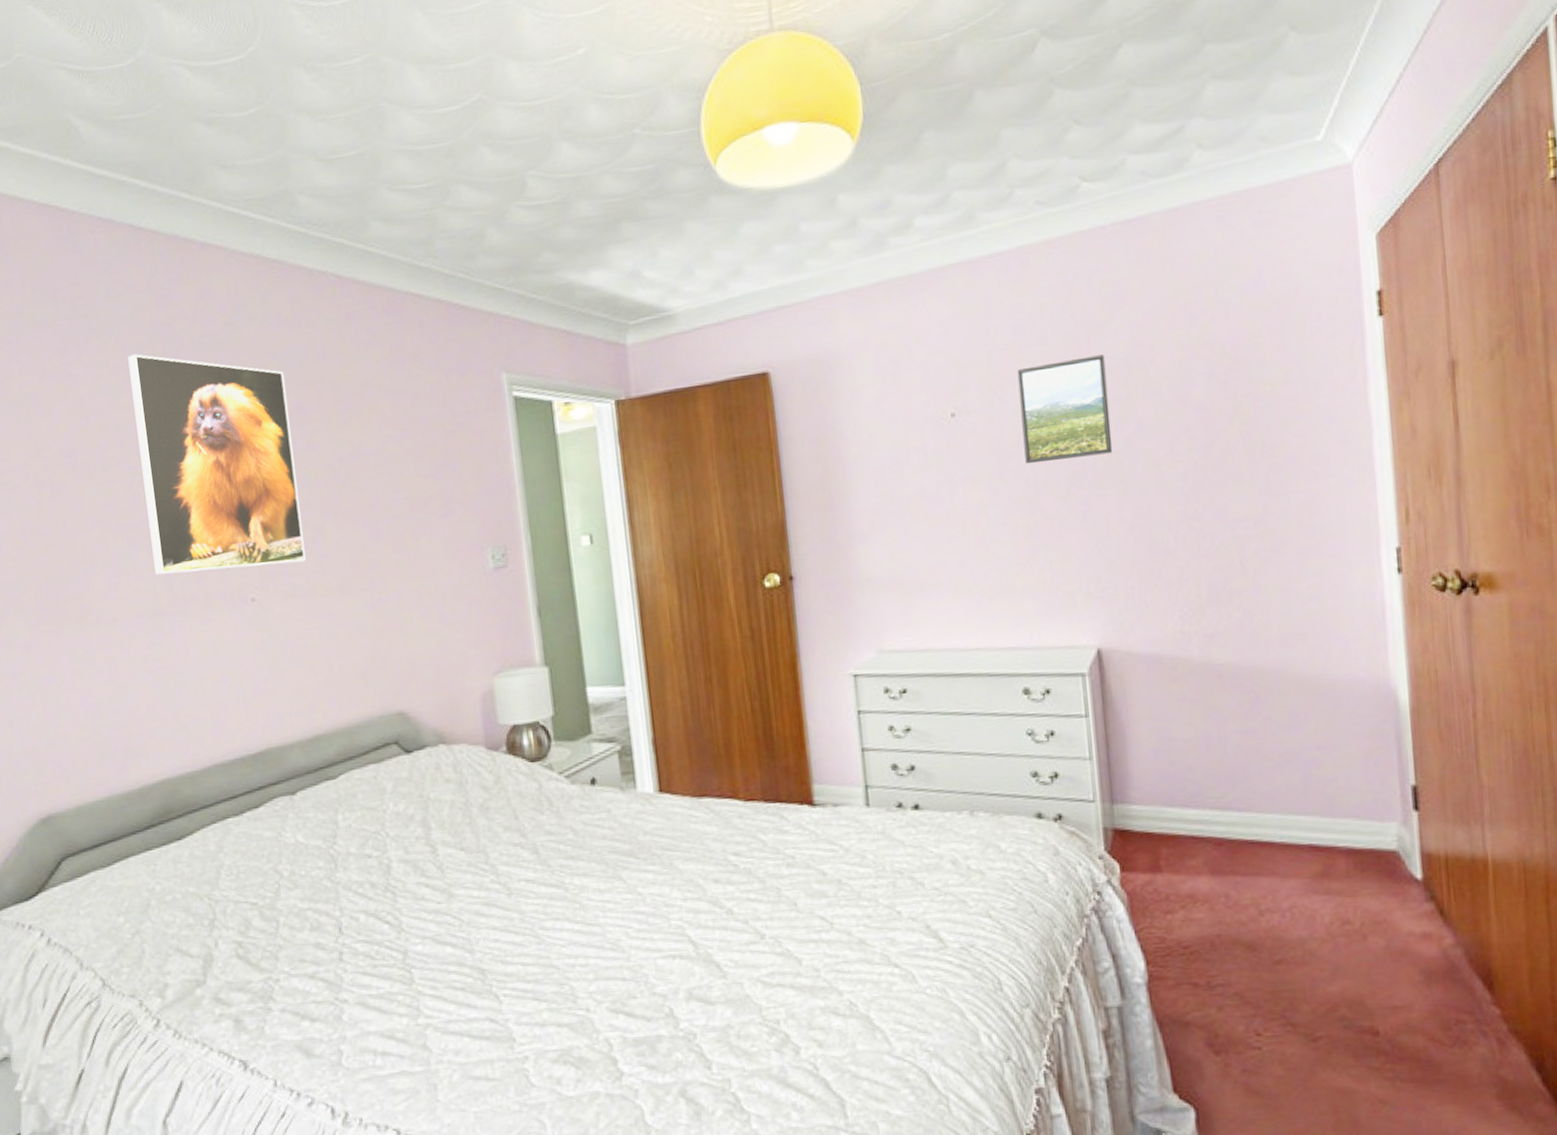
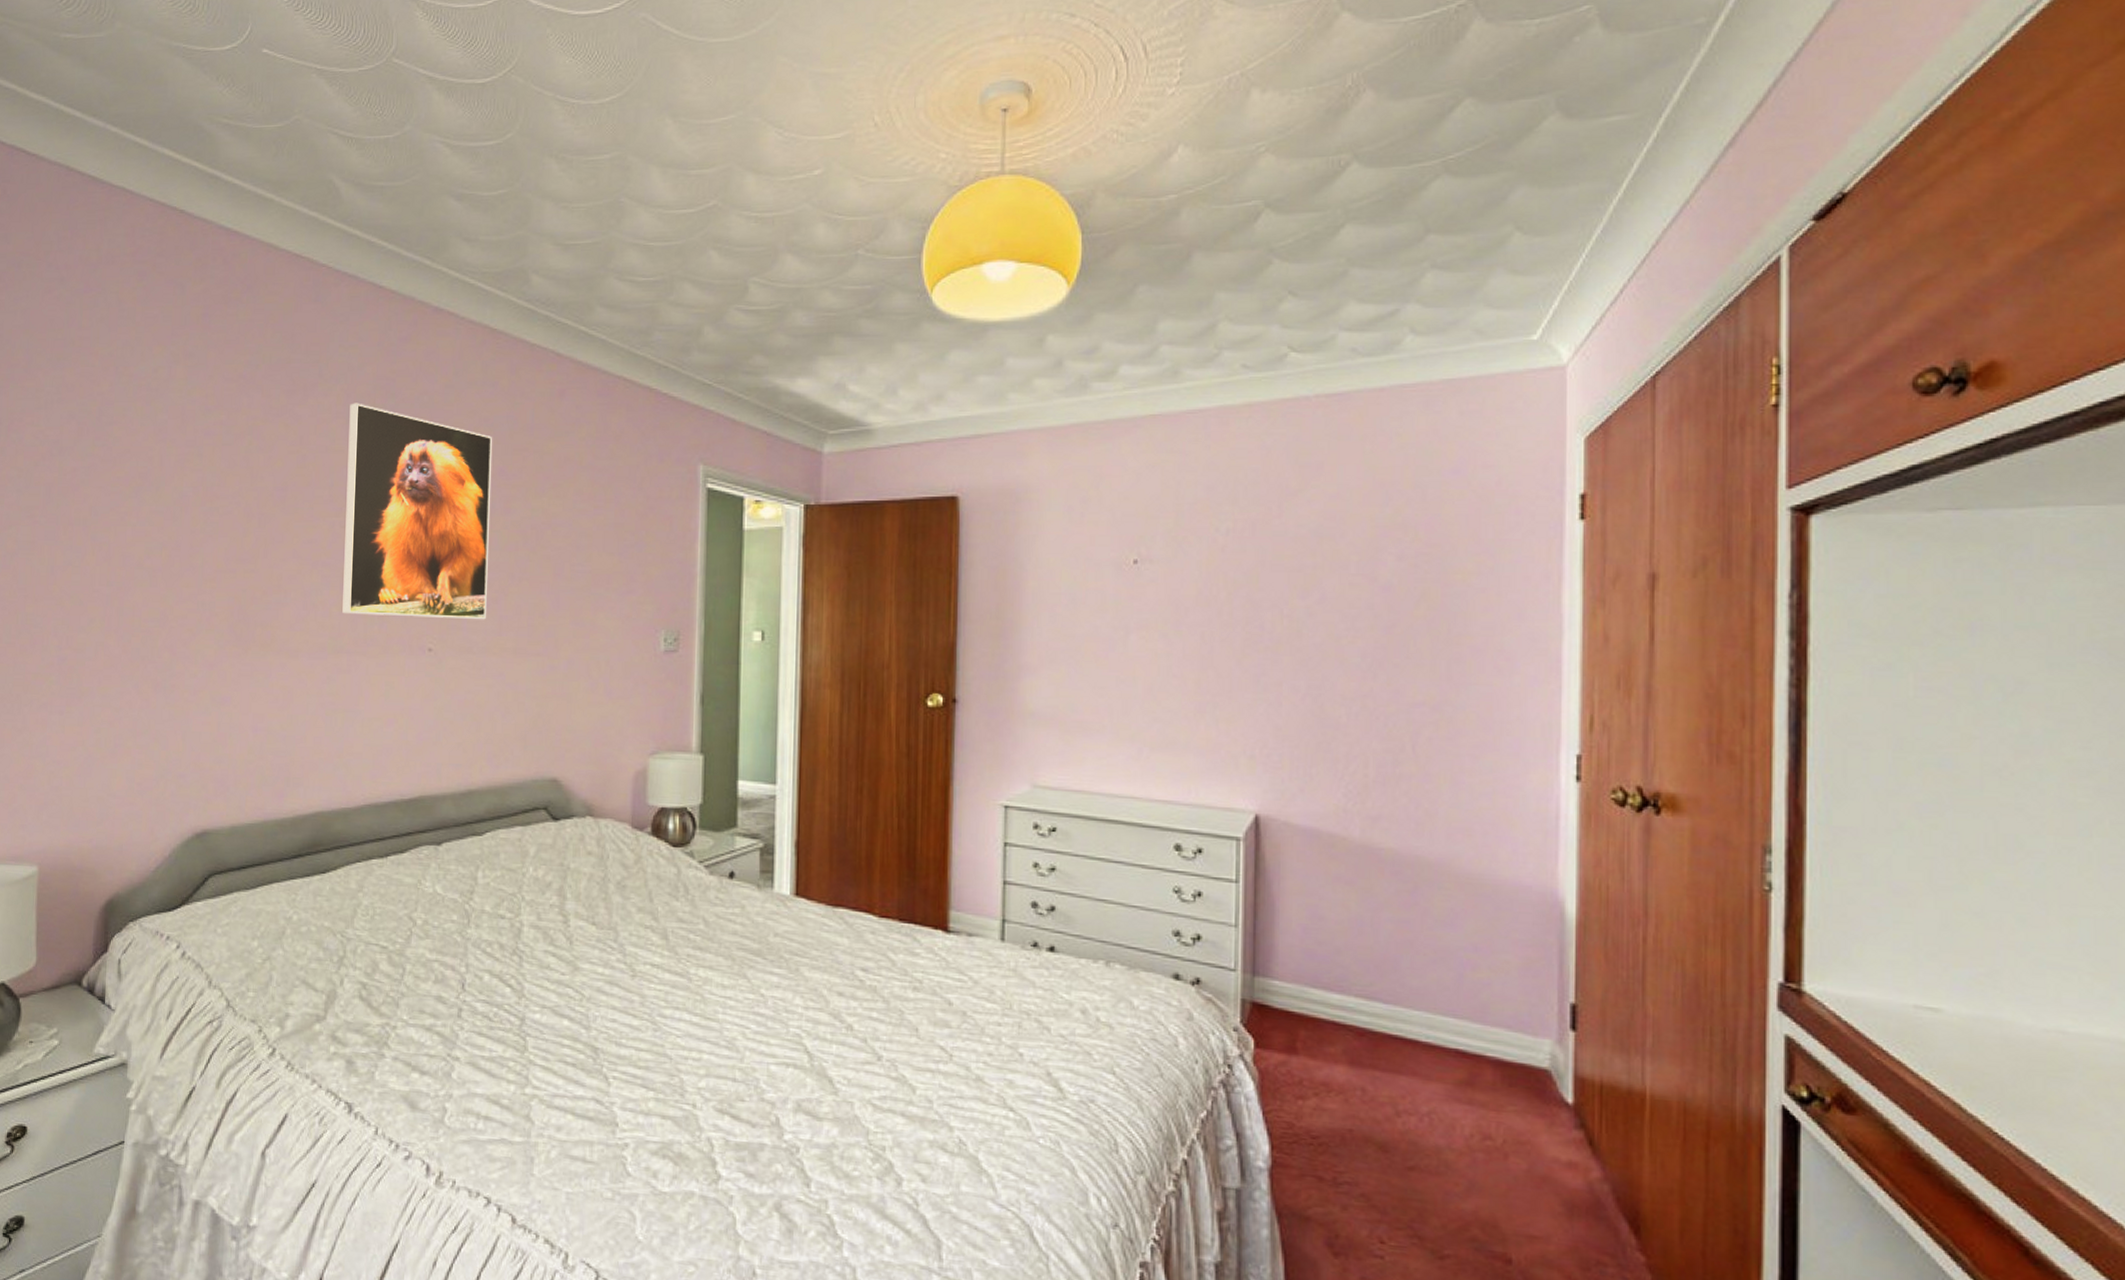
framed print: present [1017,354,1113,464] -> none [1203,522,1295,621]

